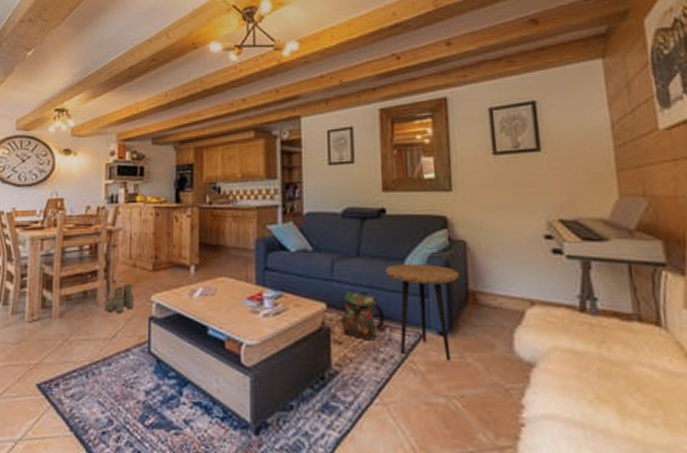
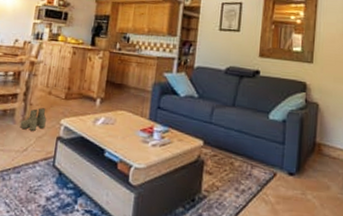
backpack: present [341,291,388,341] -> none [213,133,250,174]
side table: present [386,264,460,361] -> none [254,116,310,197]

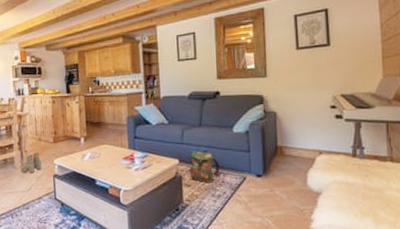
backpack: none [213,133,250,174] -> present [189,150,222,183]

